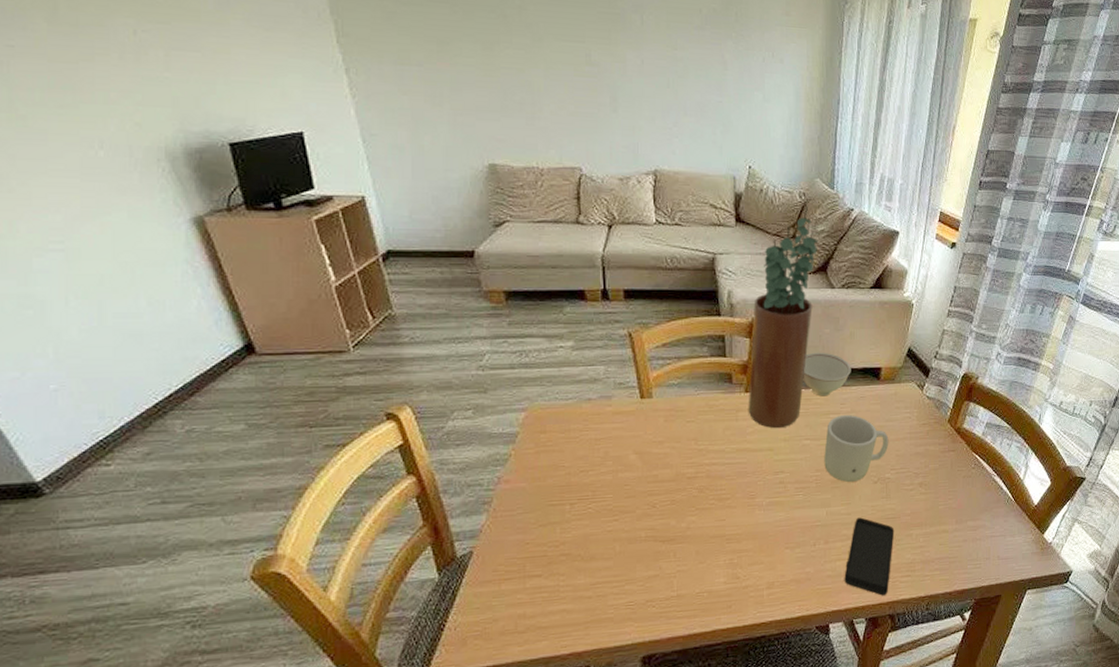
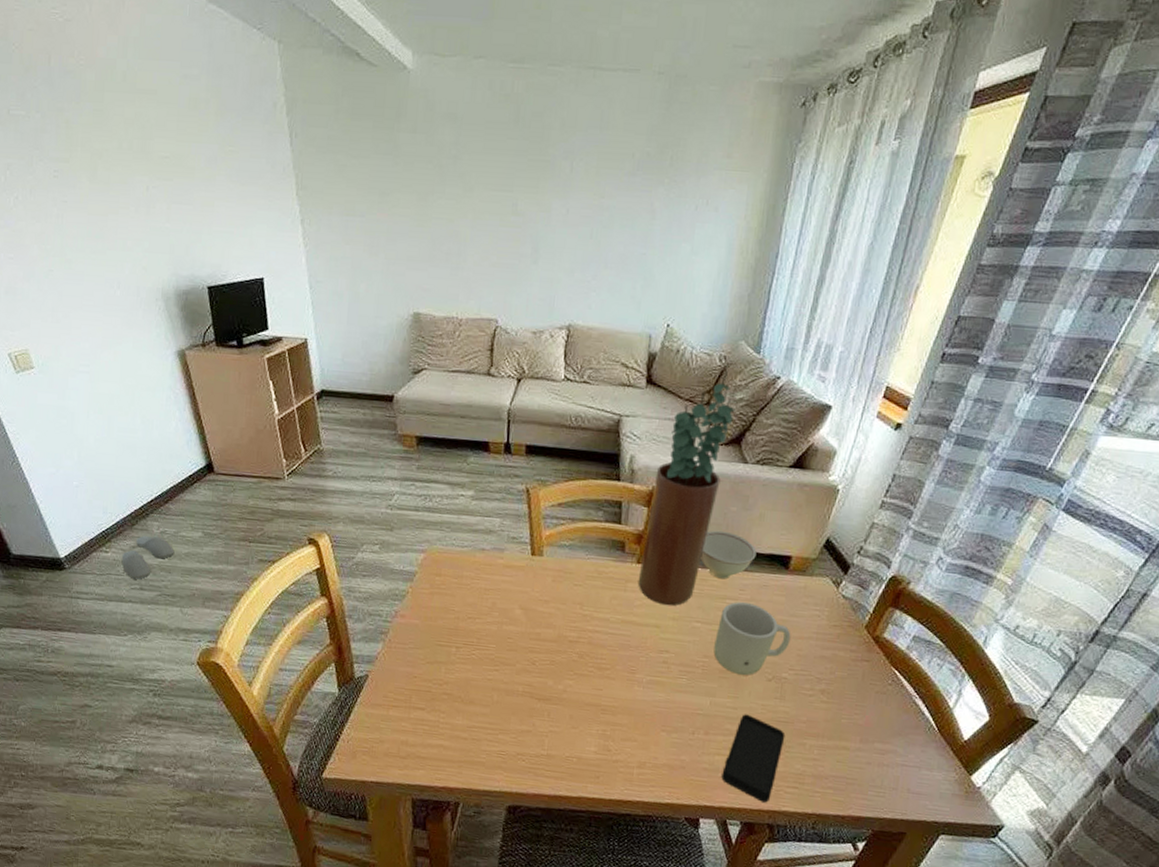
slippers: none [131,436,208,492] -> present [121,536,175,579]

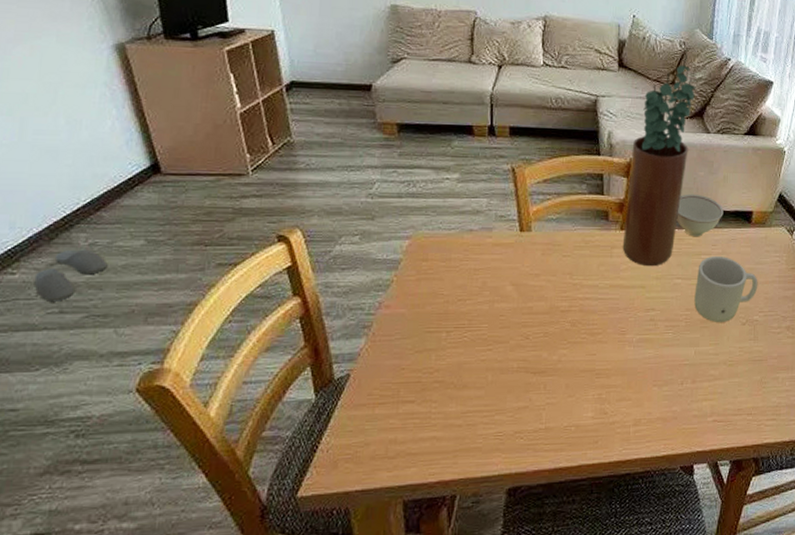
mobile phone: present [721,714,786,803] -> none [710,358,761,439]

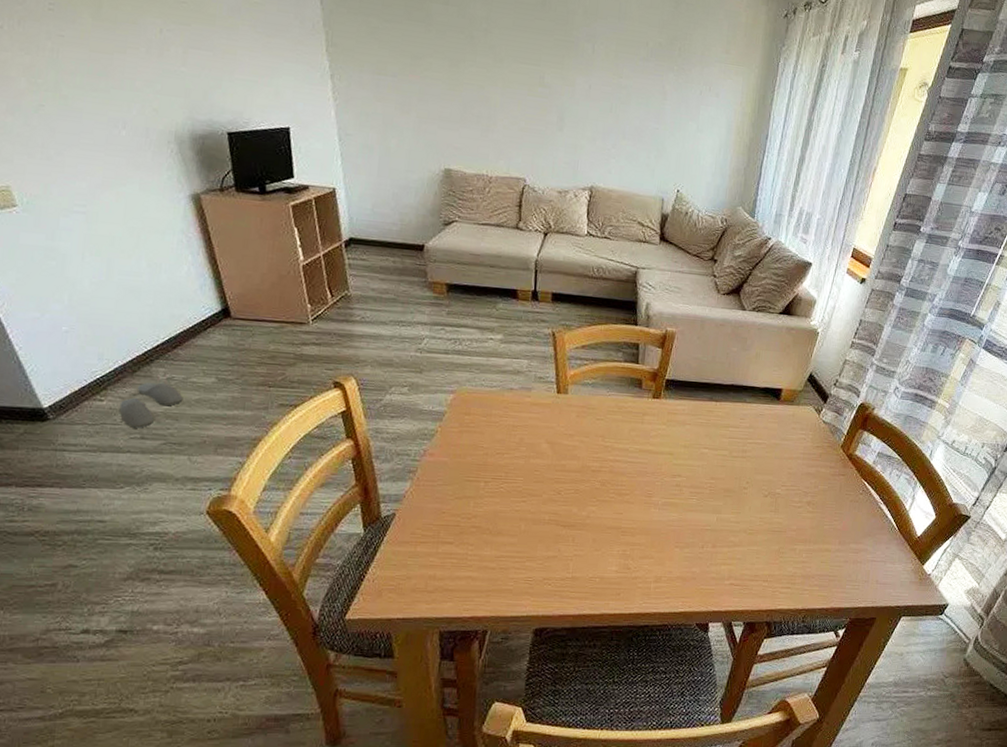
vase: present [622,54,696,265] -> none [653,231,735,435]
bowl: present [676,194,724,237] -> none [707,368,754,410]
mug: present [694,256,758,322] -> none [719,429,783,493]

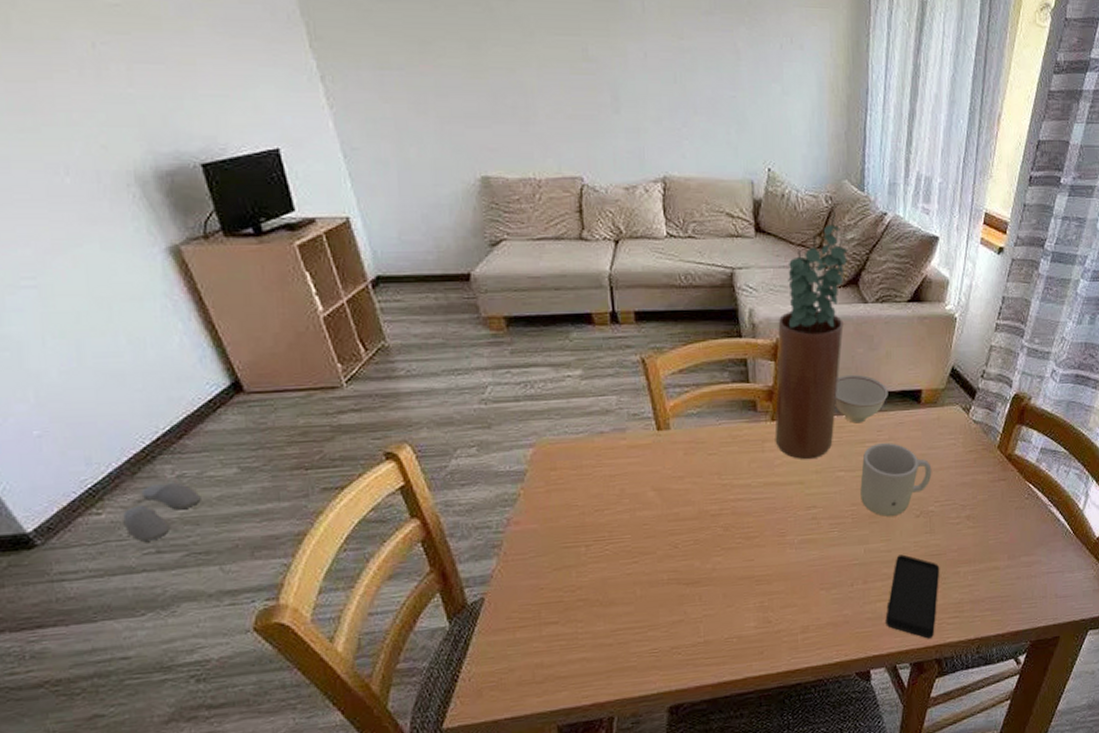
vase: none [653,231,735,435] -> present [775,211,848,459]
bowl: none [707,368,754,410] -> present [834,374,888,424]
mug: none [719,429,783,493] -> present [860,443,932,516]
mobile phone: none [727,527,780,603] -> present [885,554,940,639]

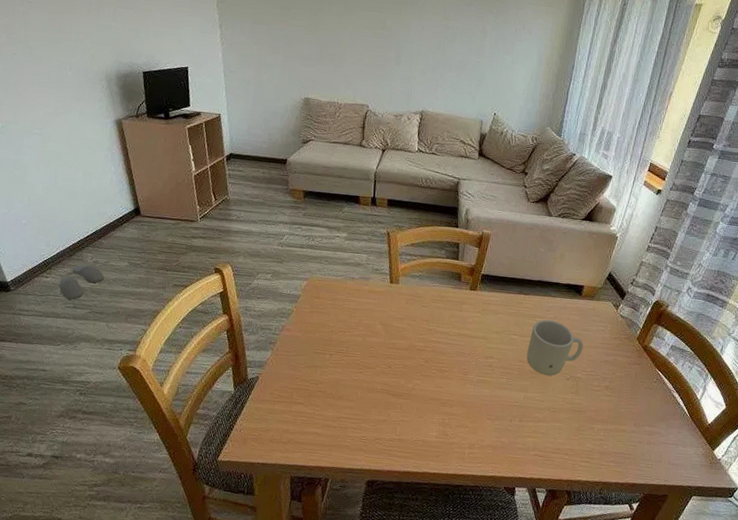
vase: present [775,211,848,459] -> none [470,148,543,322]
bowl: present [834,374,888,424] -> none [517,265,559,303]
mobile phone: present [885,554,940,639] -> none [532,405,580,474]

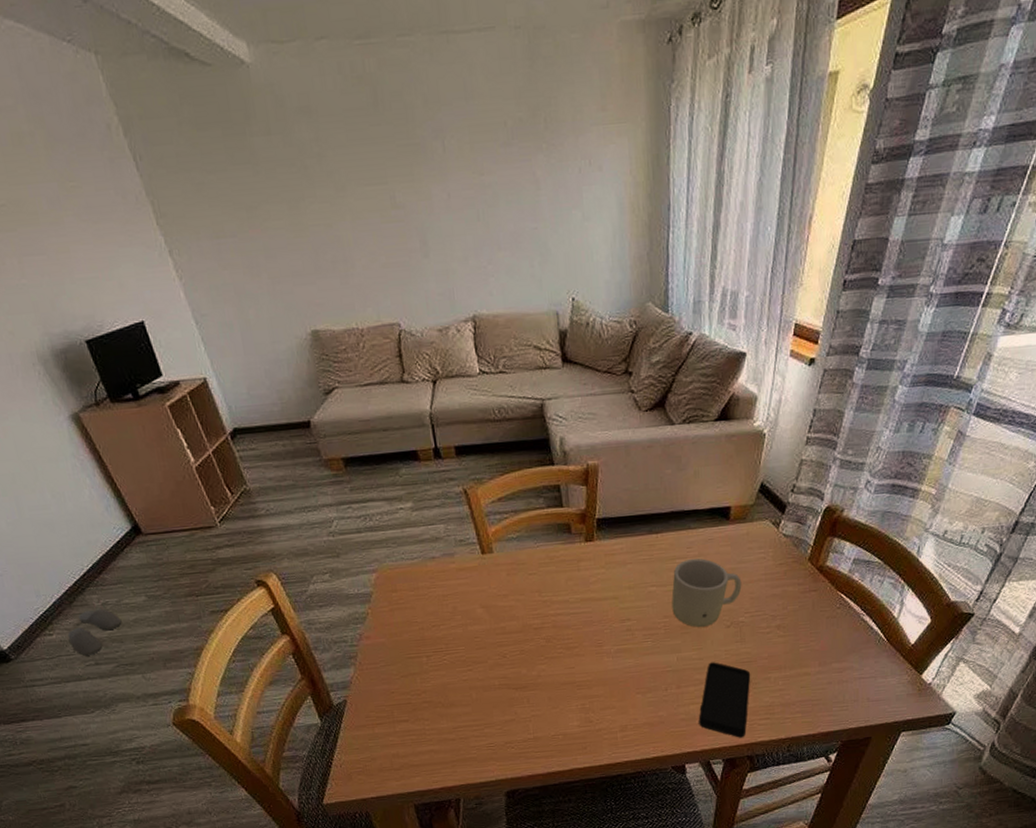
mobile phone: none [532,405,580,474] -> present [698,662,751,738]

